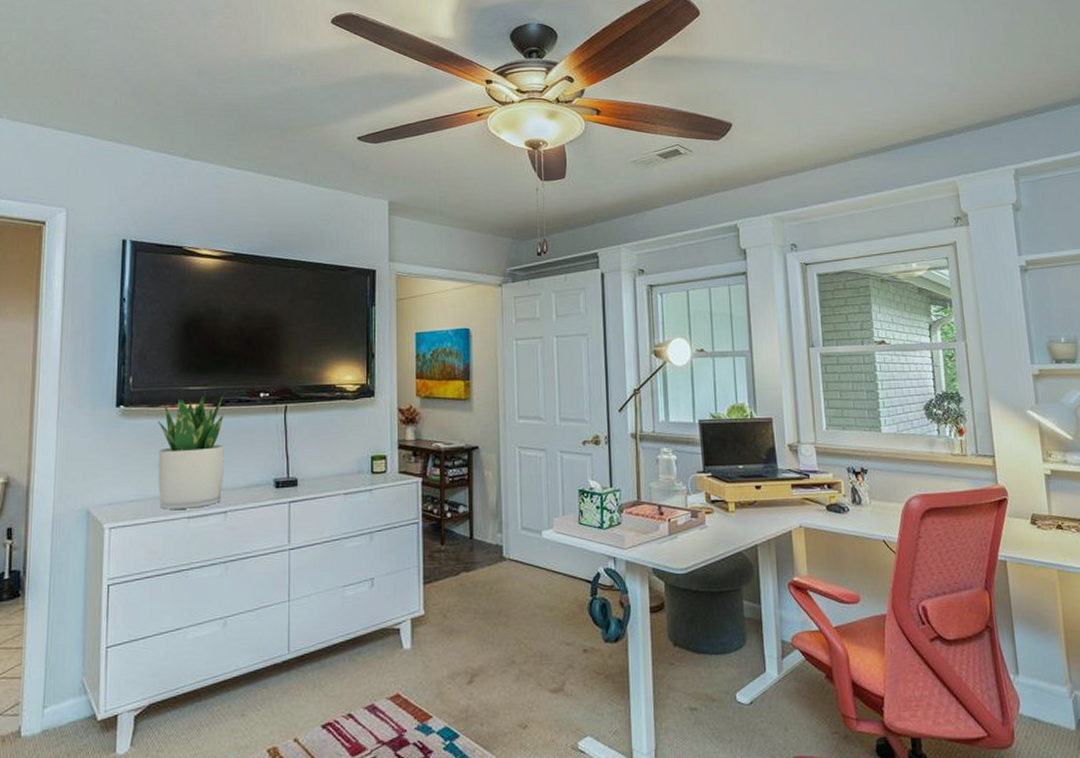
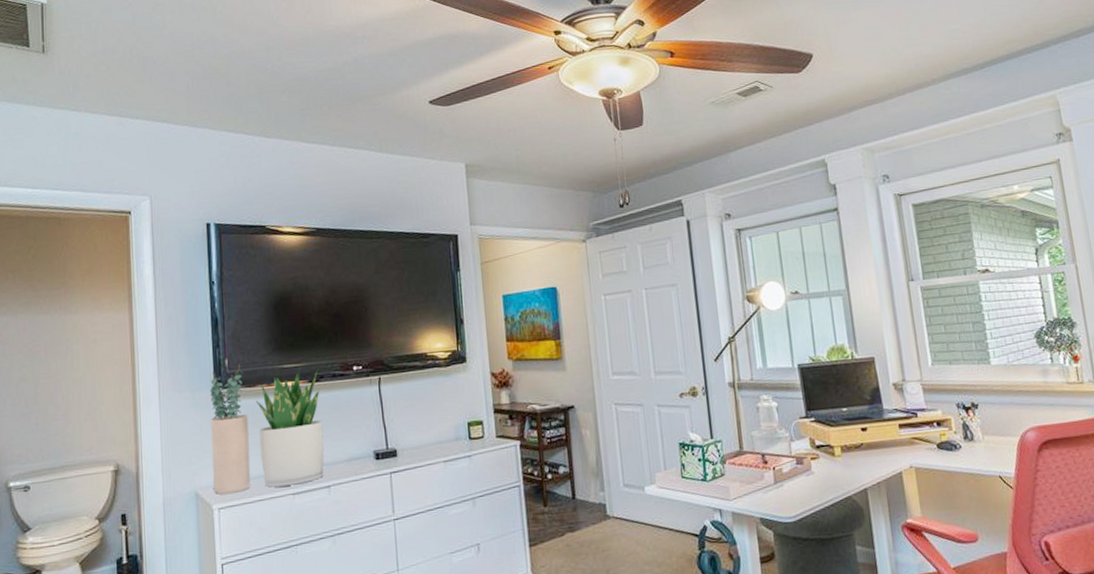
vase: none [106,383,148,515] -> present [210,364,251,495]

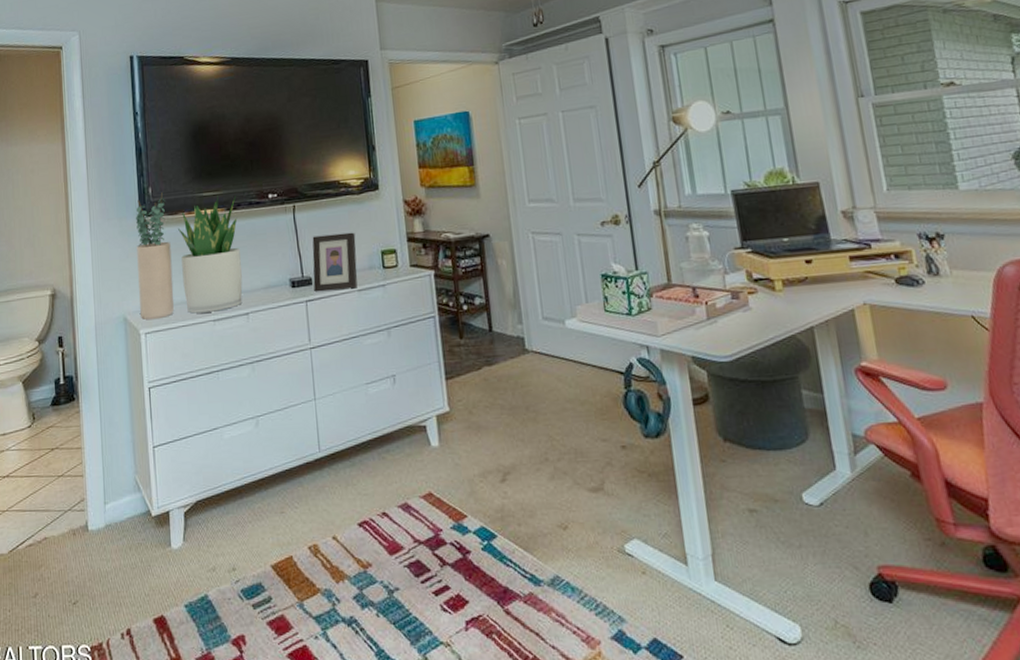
picture frame: none [397,404,443,464] -> present [312,232,358,292]

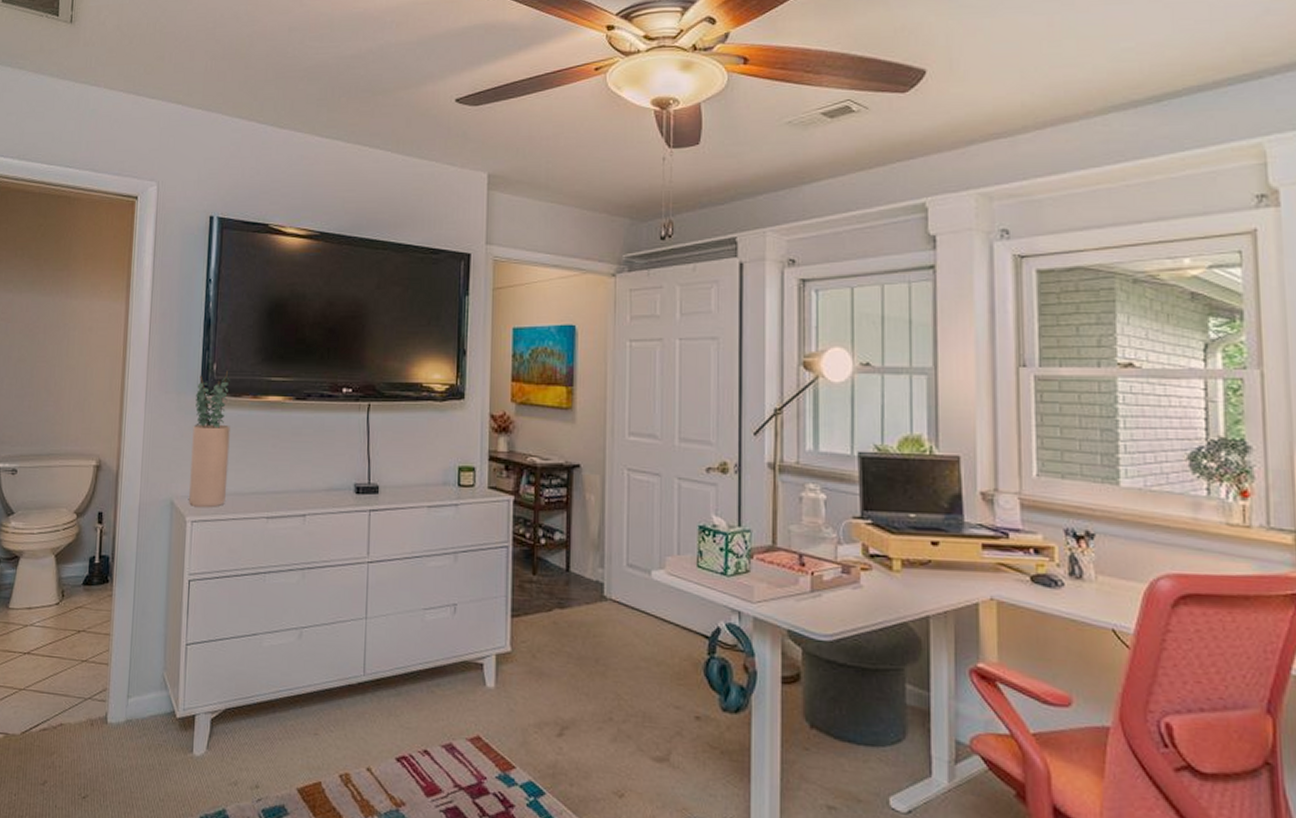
planter: present [178,195,243,314] -> none [238,382,307,508]
picture frame: present [312,232,358,292] -> none [380,440,432,504]

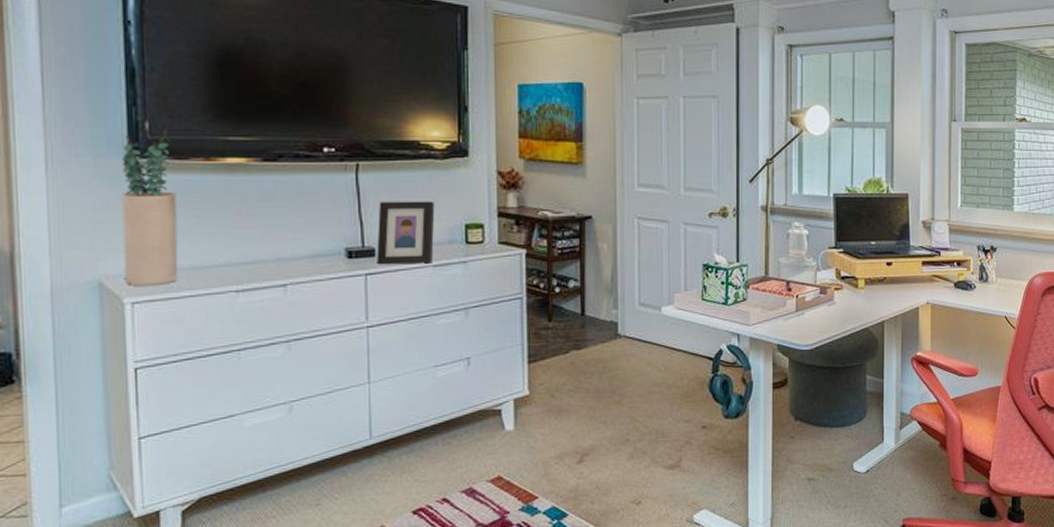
picture frame: none [380,440,432,504] -> present [377,201,435,265]

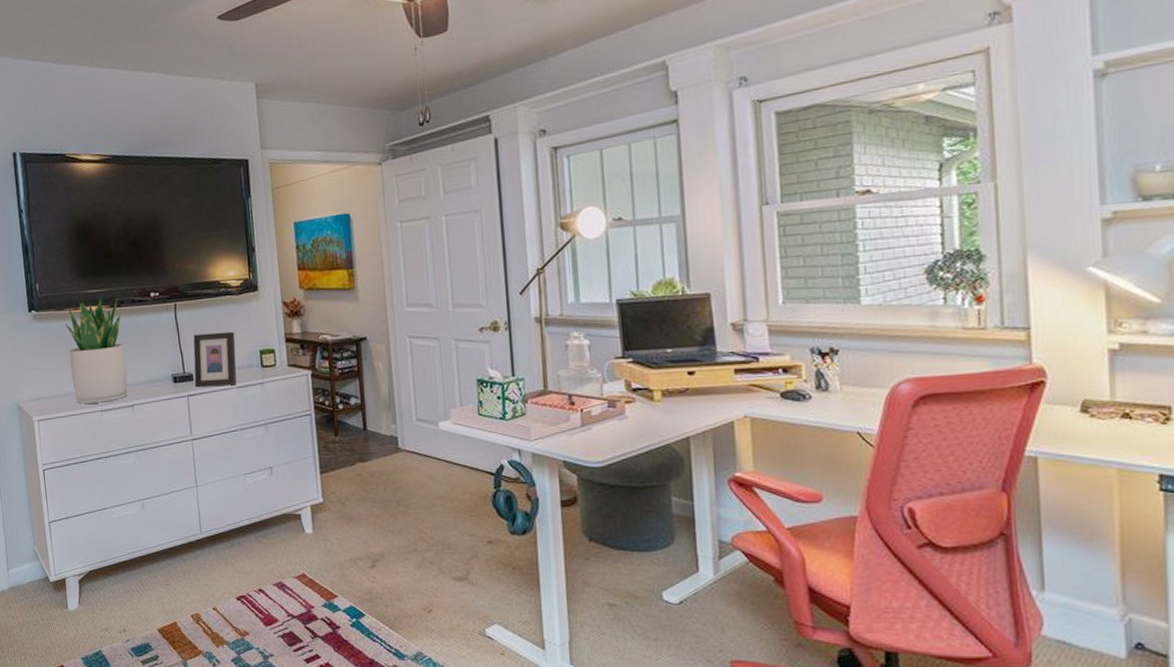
vase: present [122,130,179,287] -> none [24,289,64,409]
planter: none [189,142,280,282] -> present [65,293,127,404]

